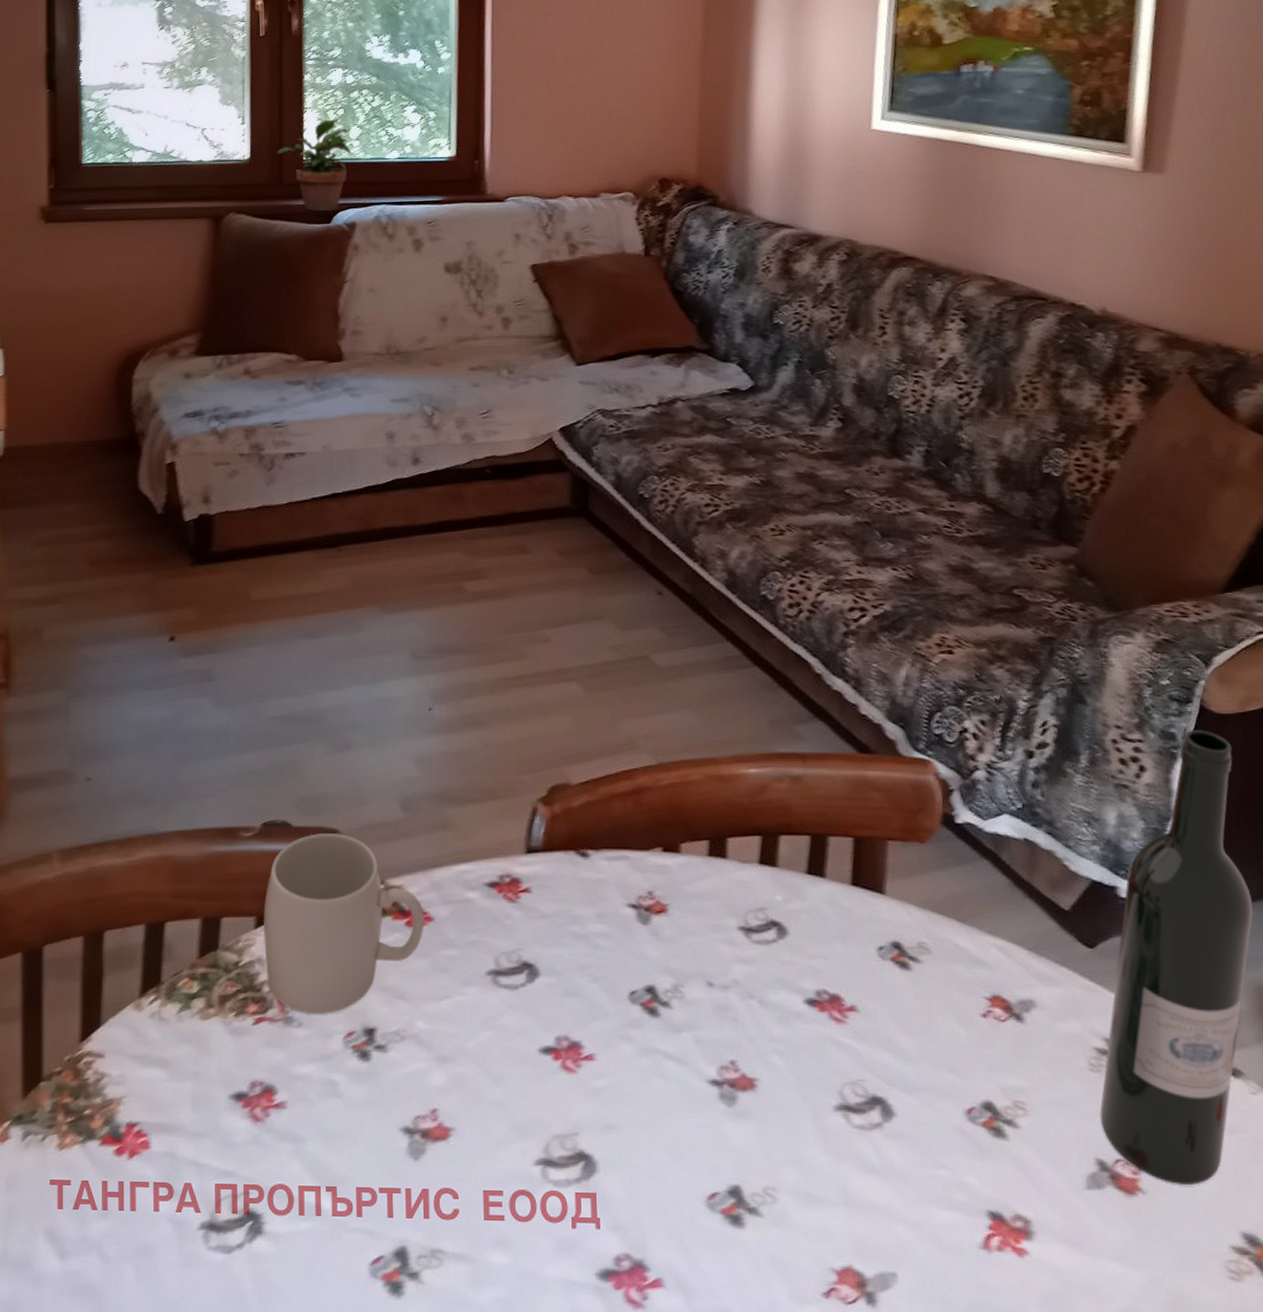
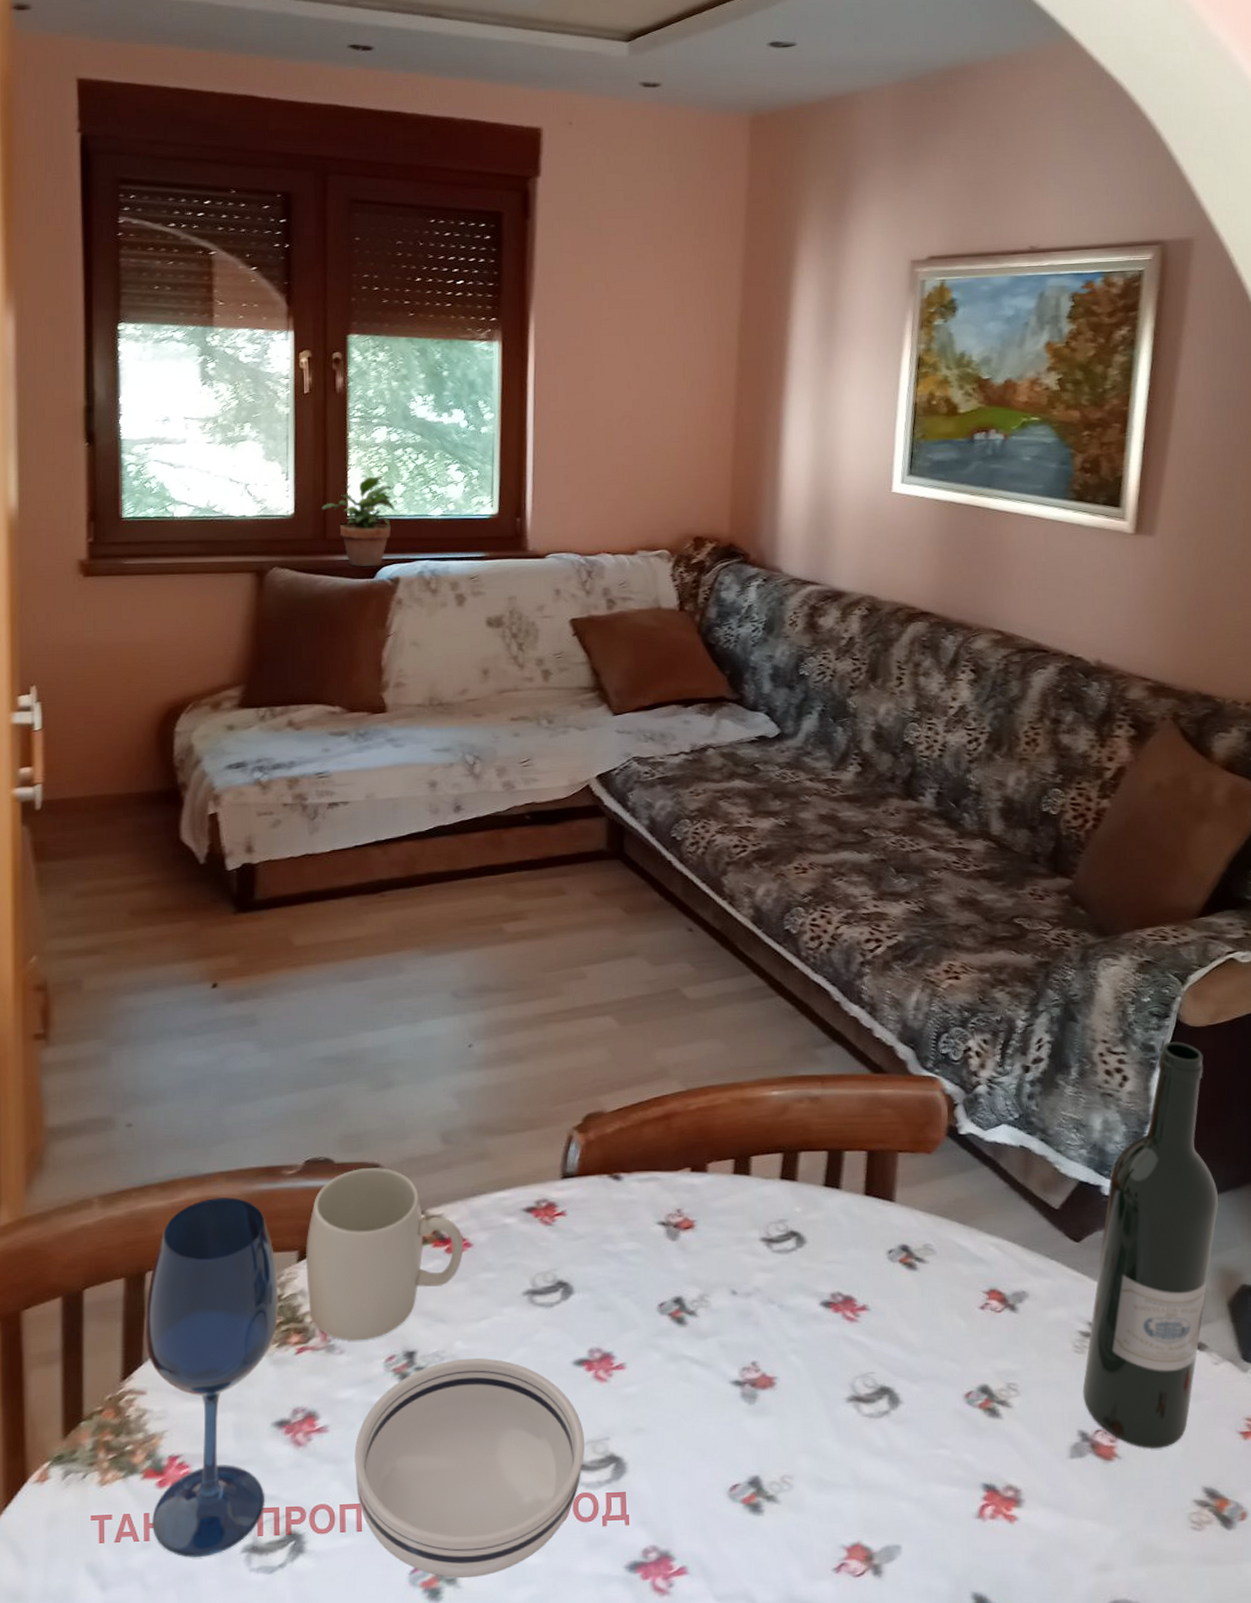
wineglass: none [103,856,236,1231] -> present [145,1197,279,1557]
bowl: none [313,1040,552,1274] -> present [354,1358,584,1579]

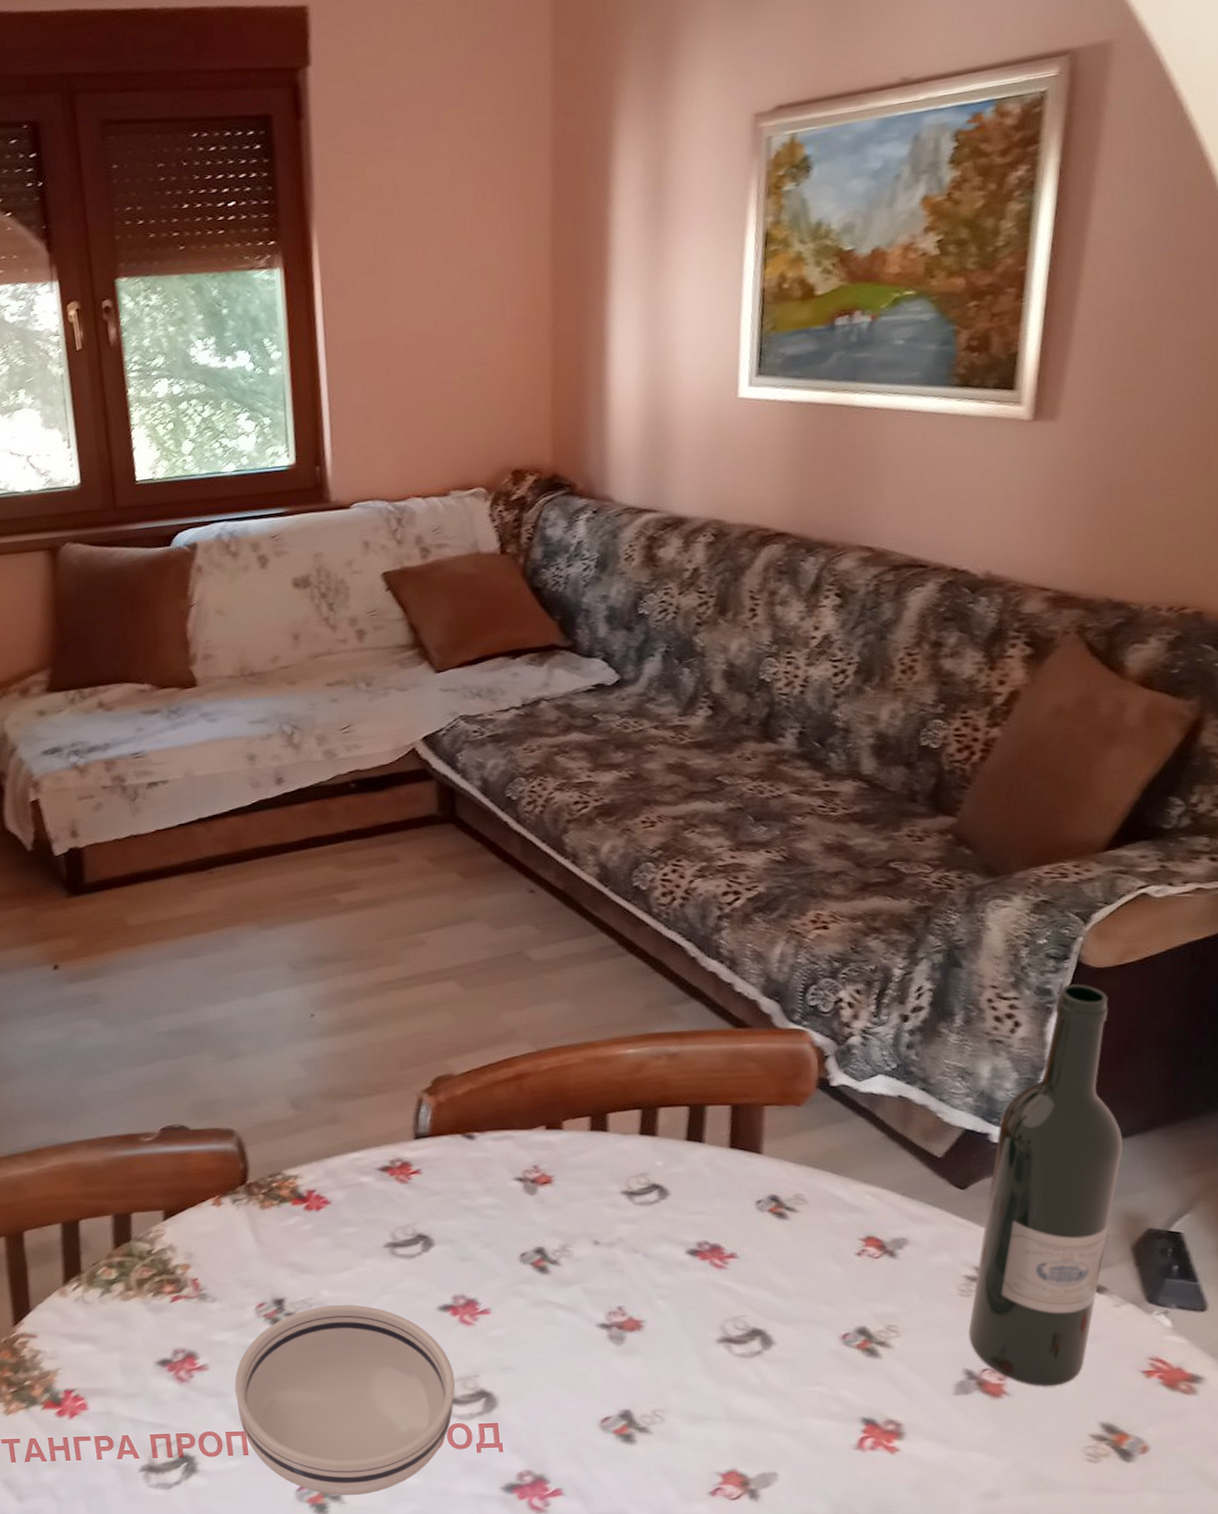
wineglass: present [145,1197,279,1557] -> none [27,1163,156,1475]
mug: present [305,1168,464,1341] -> none [170,1133,323,1291]
potted plant: present [321,476,395,566] -> none [108,434,185,535]

